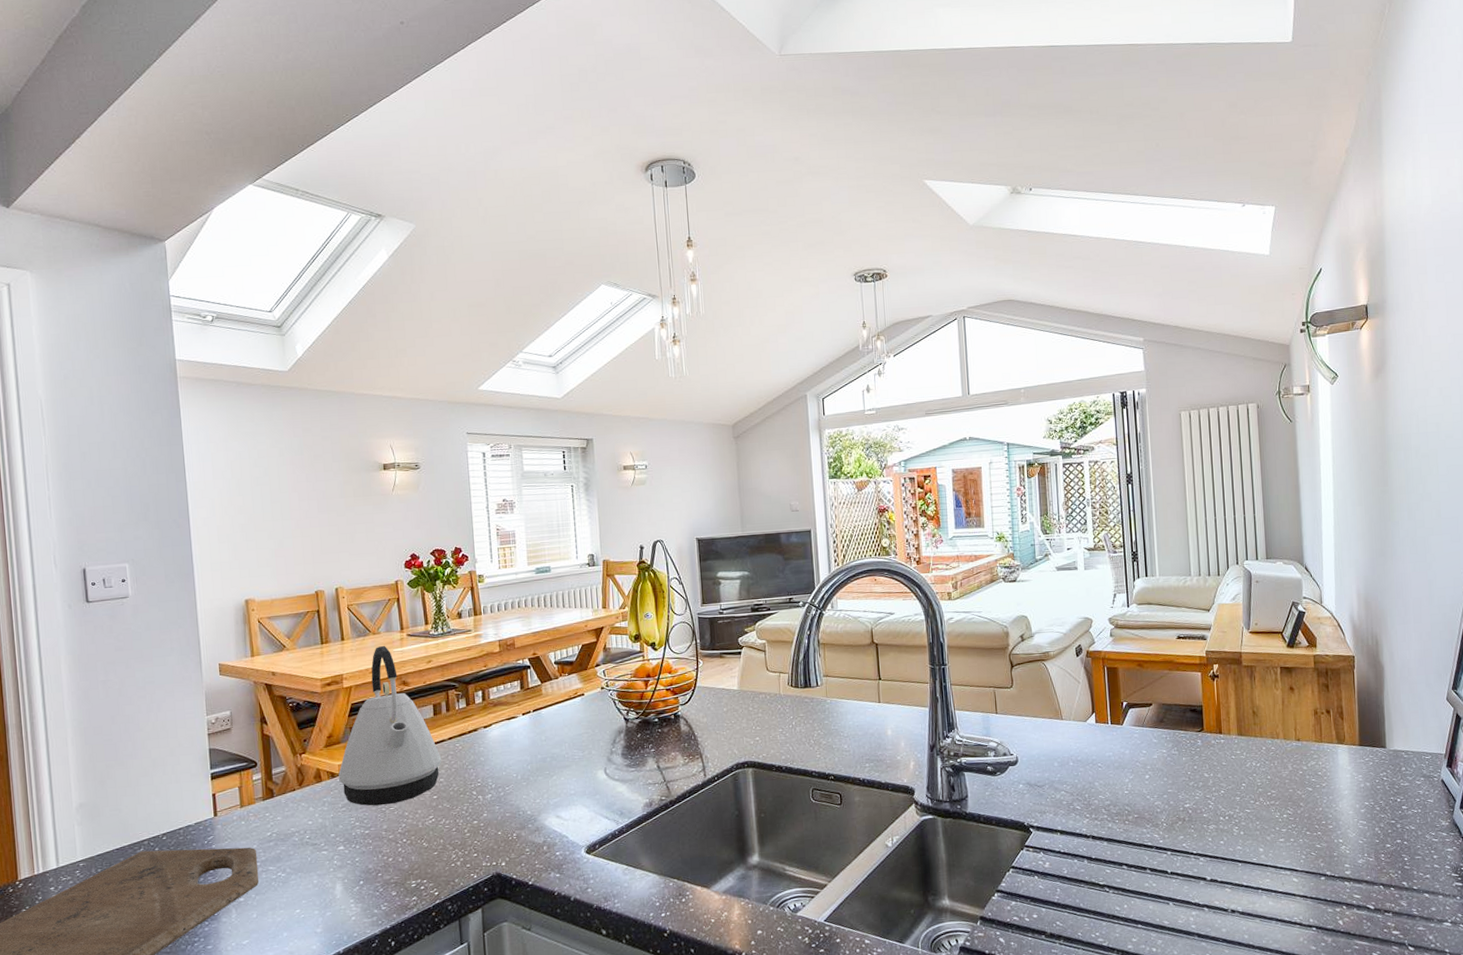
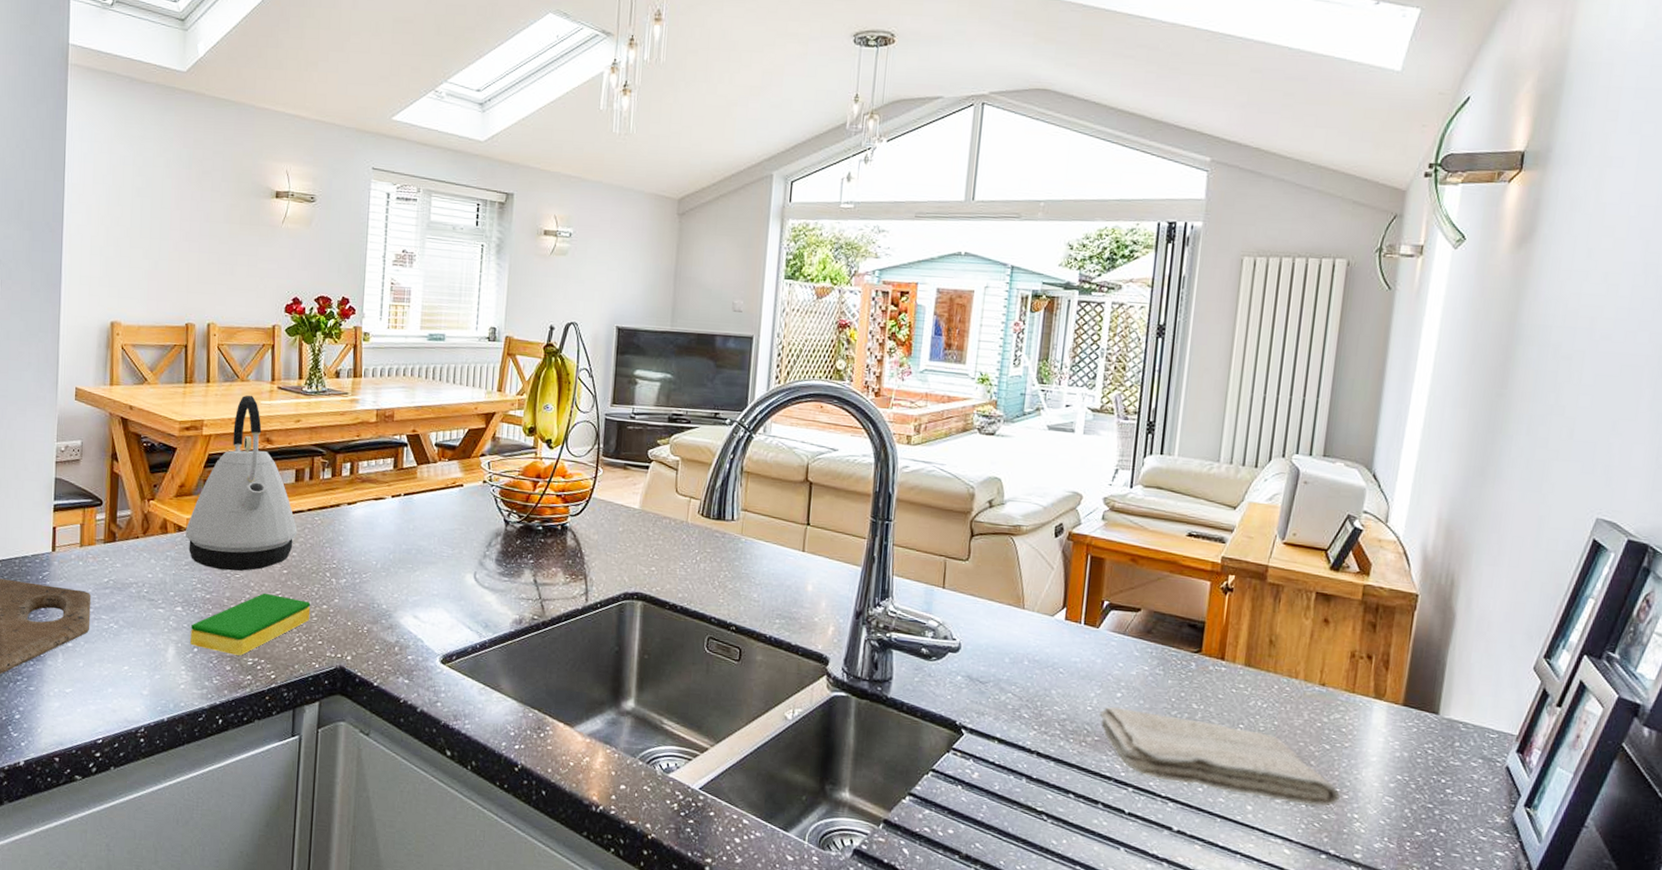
dish sponge: none [355,819,464,881] -> present [190,593,311,656]
washcloth: none [1135,786,1326,840] -> present [1099,706,1340,806]

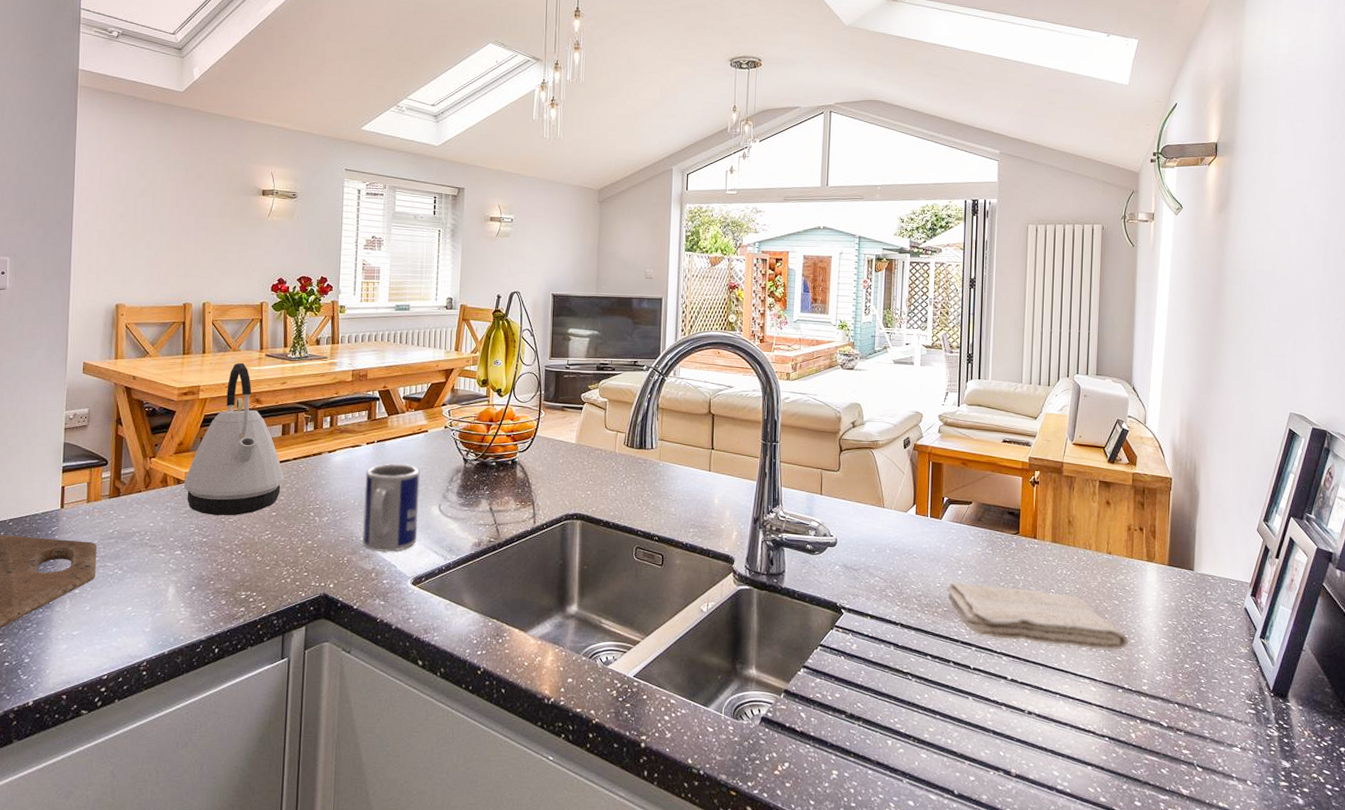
dish sponge: present [190,593,311,656] -> none [189,533,297,590]
mug: none [384,521,453,624] -> present [362,464,420,553]

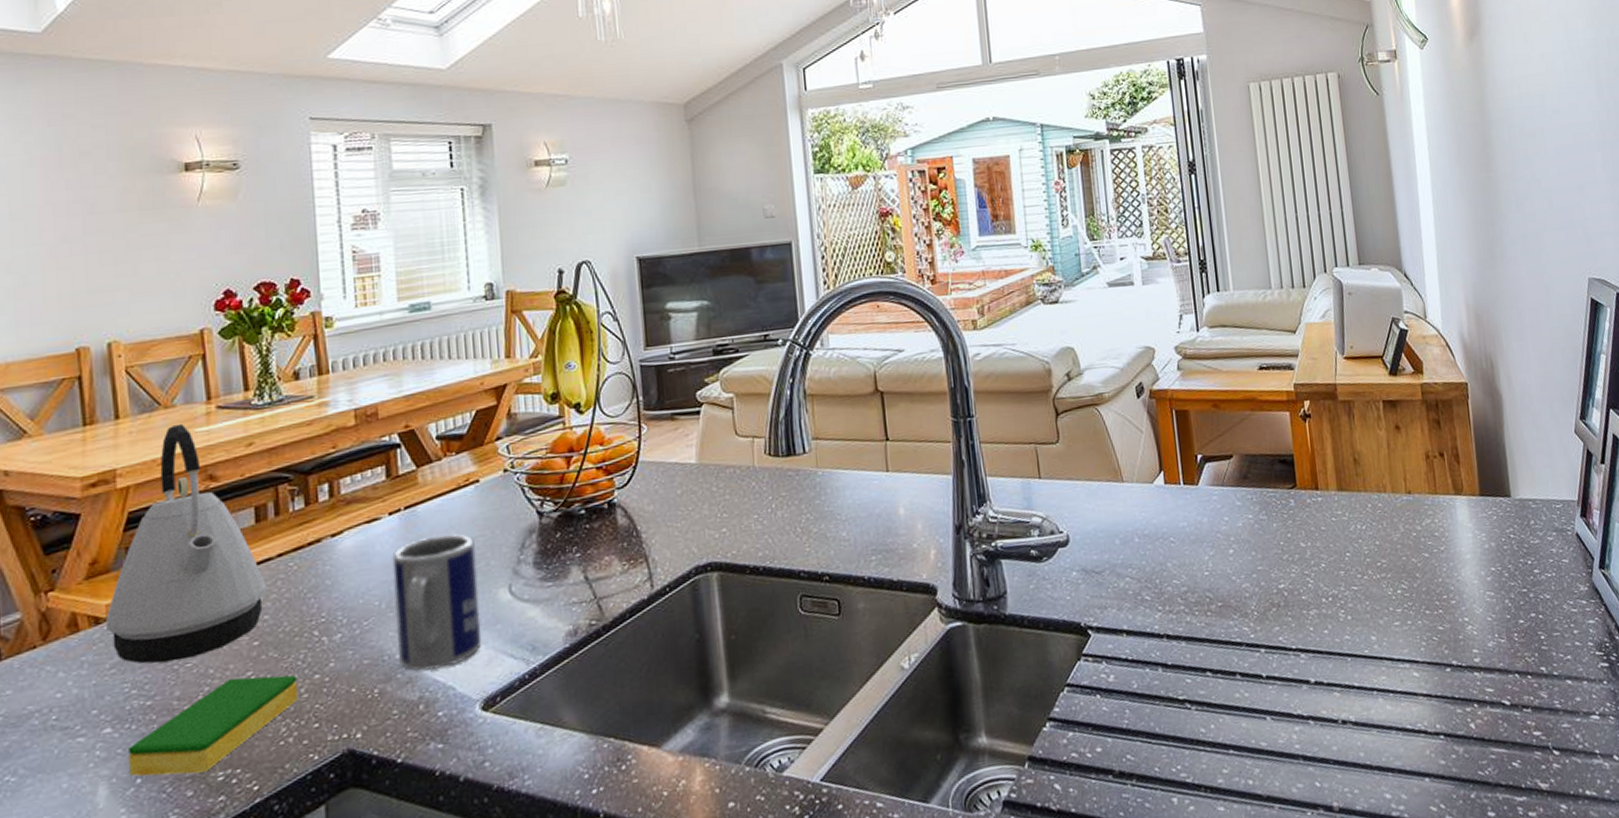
dish sponge: none [189,533,297,590] -> present [128,675,299,777]
washcloth: present [946,582,1128,651] -> none [1217,556,1449,632]

